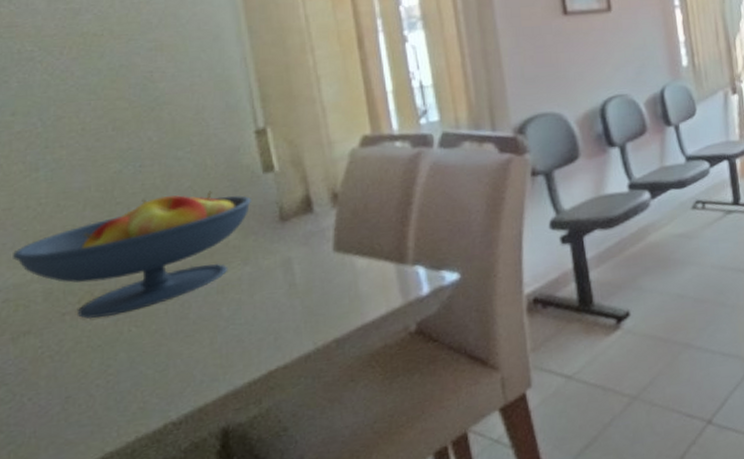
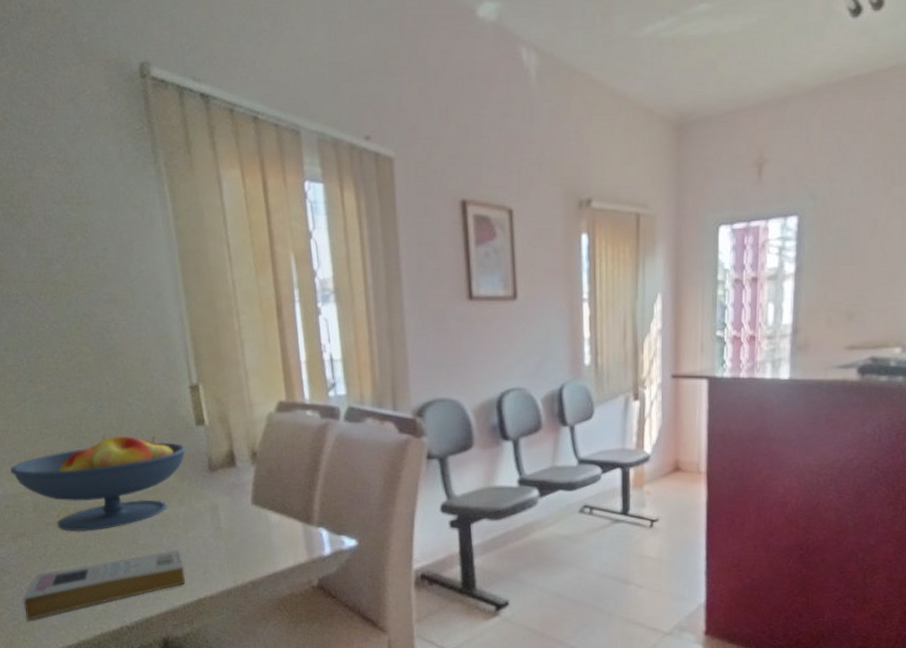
book: none [25,317,250,442] -> present [23,549,185,621]

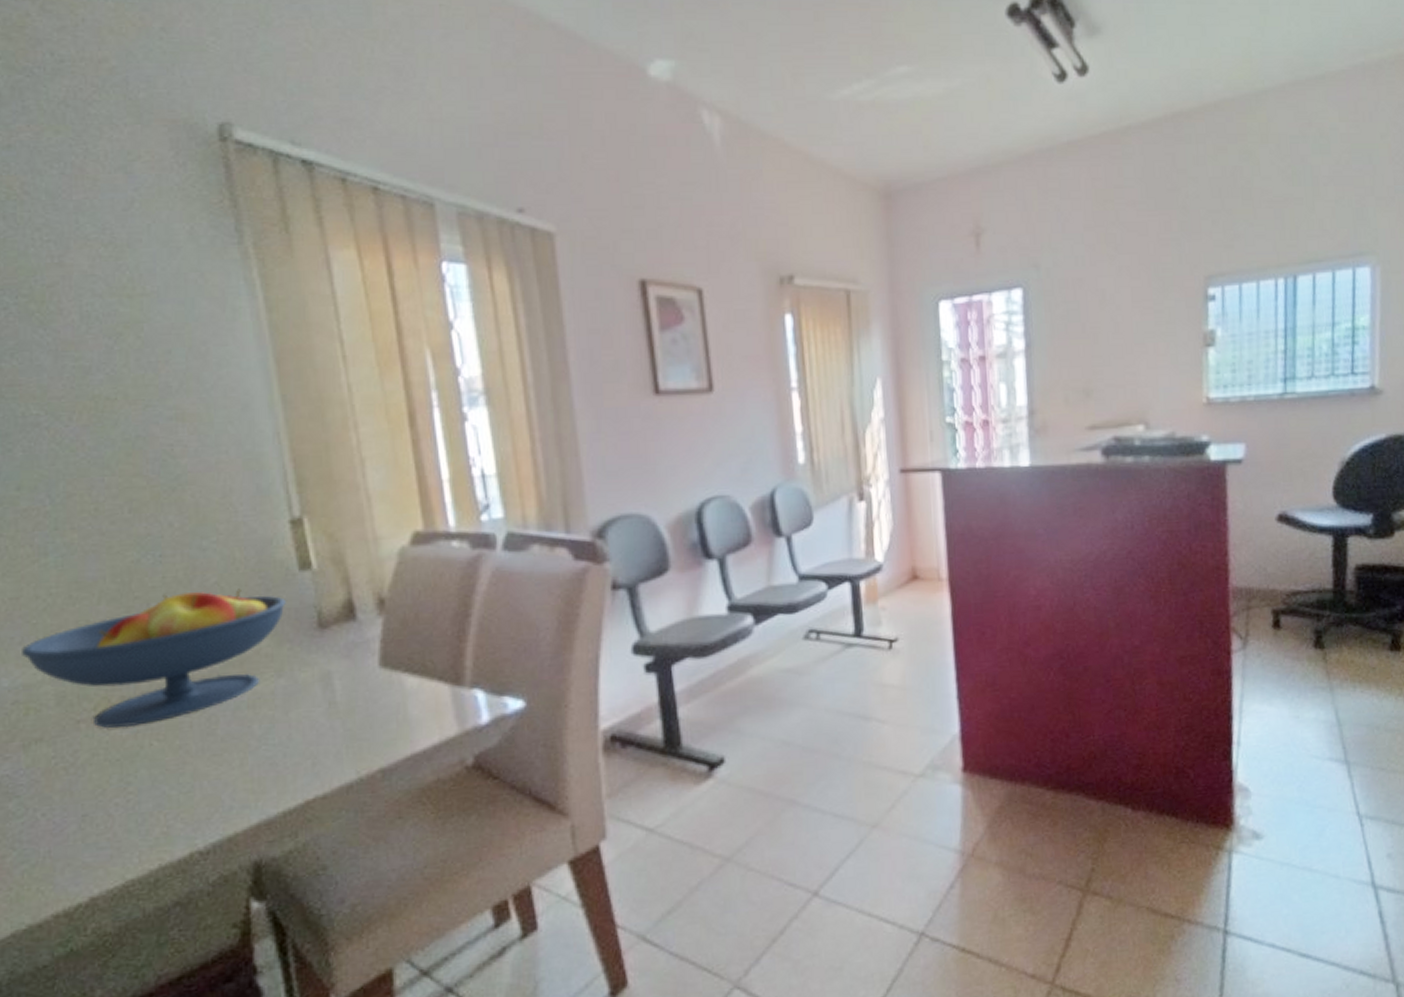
book: present [23,549,185,621] -> none [38,737,285,862]

